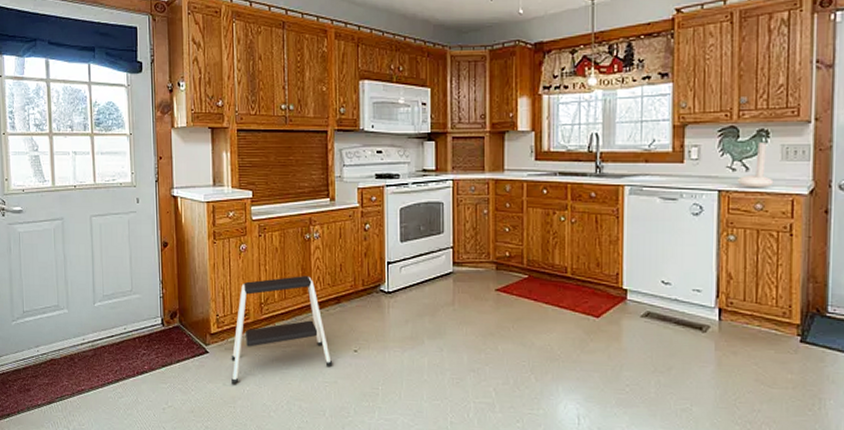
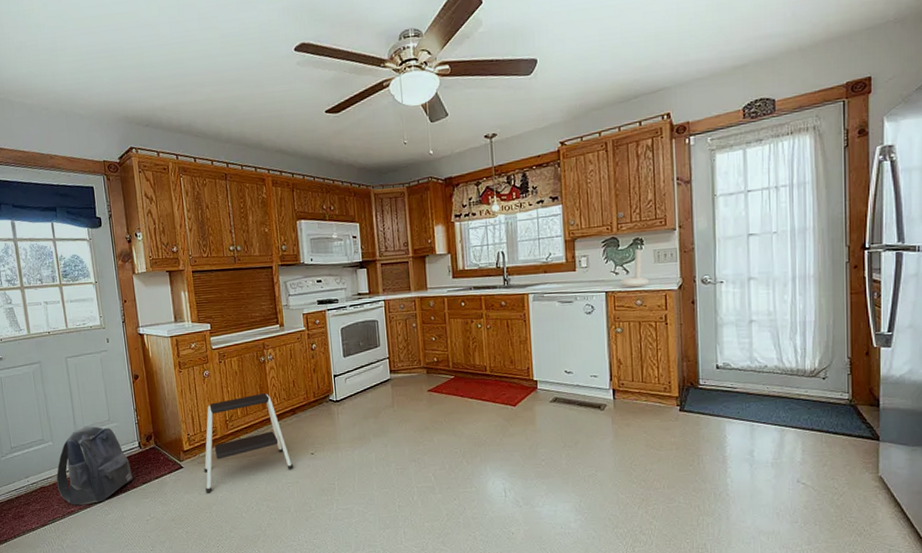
backpack: none [68,296,153,385] -> present [56,426,134,506]

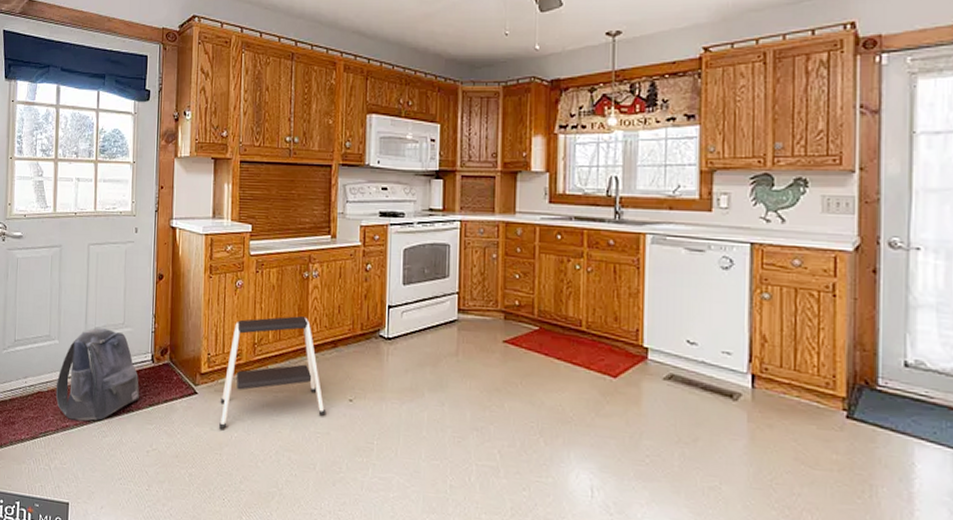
paper towel holder: present [620,249,650,288] -> none [771,192,814,243]

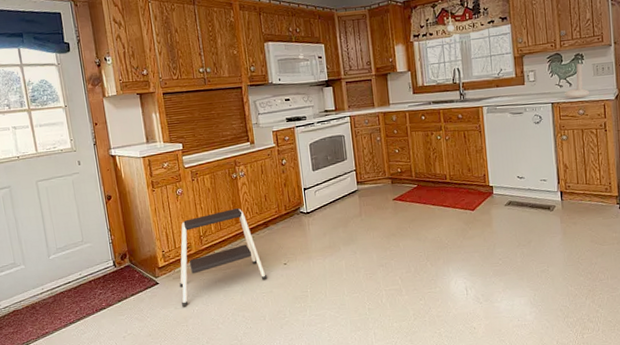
backpack: present [55,328,140,422] -> none [29,248,109,327]
paper towel holder: none [771,192,814,243] -> present [564,64,590,99]

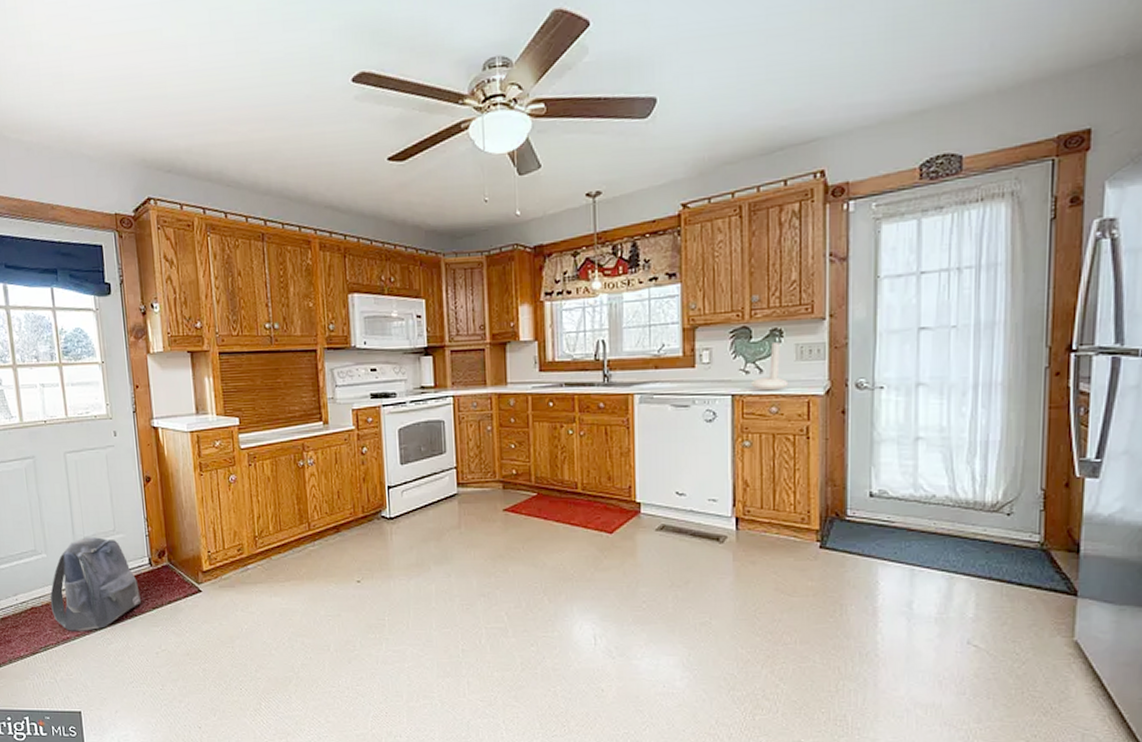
backpack: none [29,248,109,327] -> present [49,537,142,631]
step stool: present [179,208,268,307] -> none [226,505,336,624]

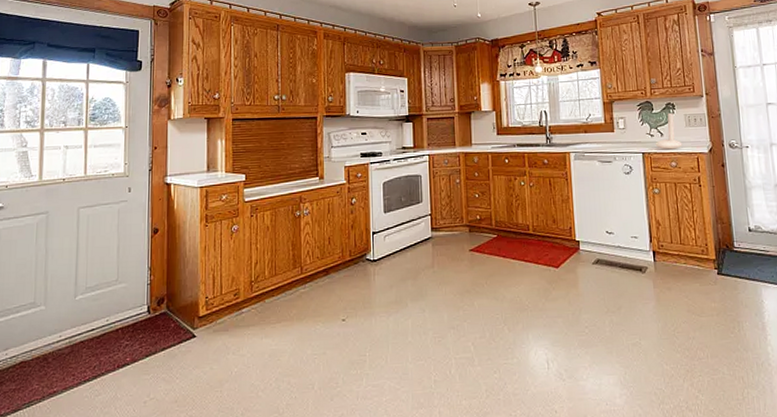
backpack: present [49,537,142,631] -> none [41,287,136,385]

